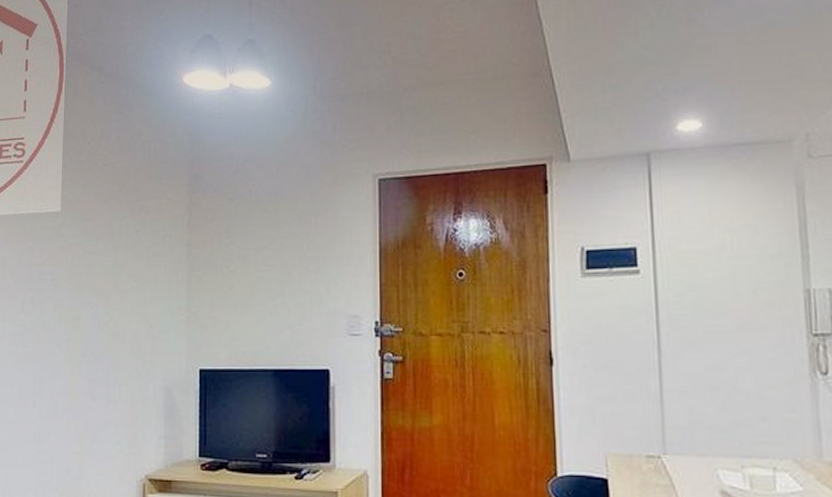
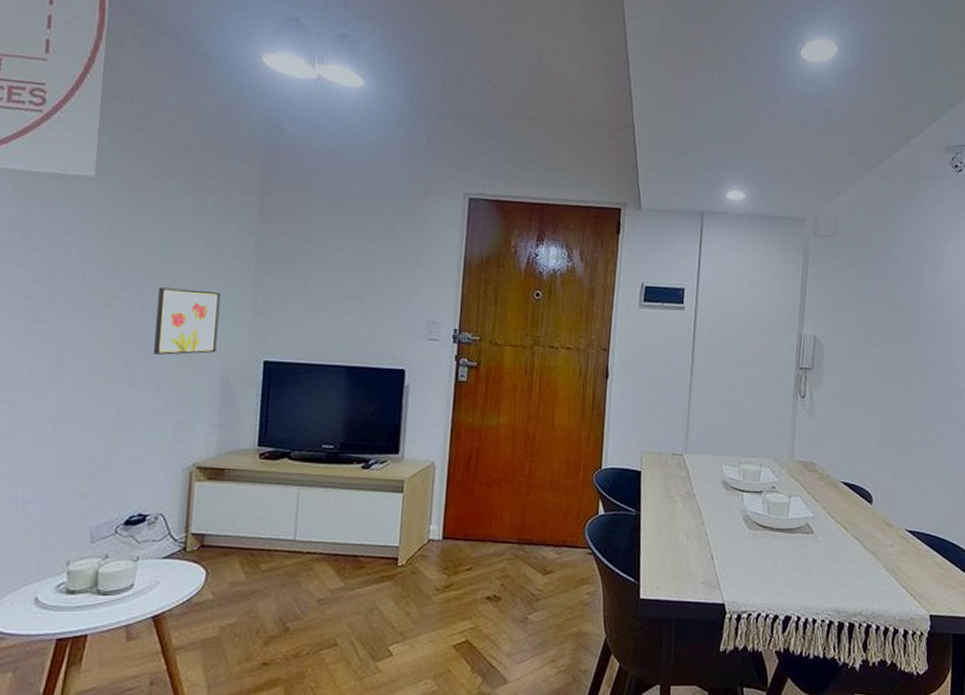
wall art: none [110,304,160,370] -> present [154,287,221,355]

